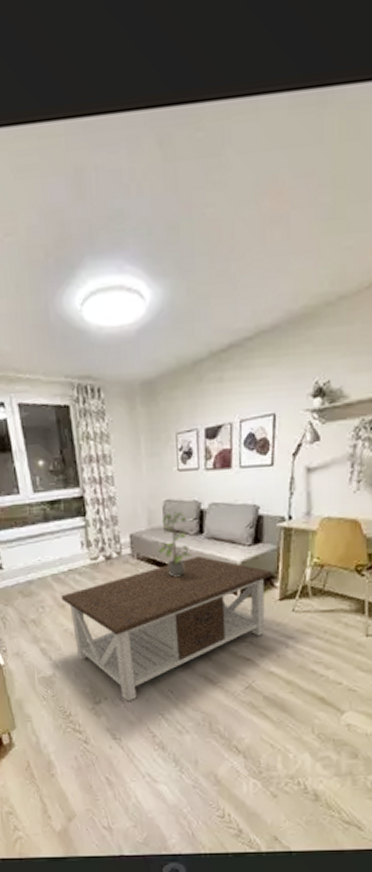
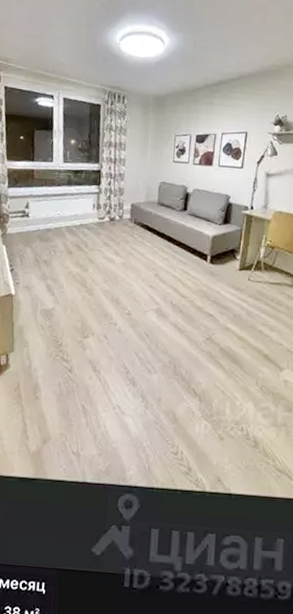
coffee table: present [61,555,273,702] -> none [70,227,236,339]
potted plant: present [159,511,191,577] -> none [151,191,176,241]

